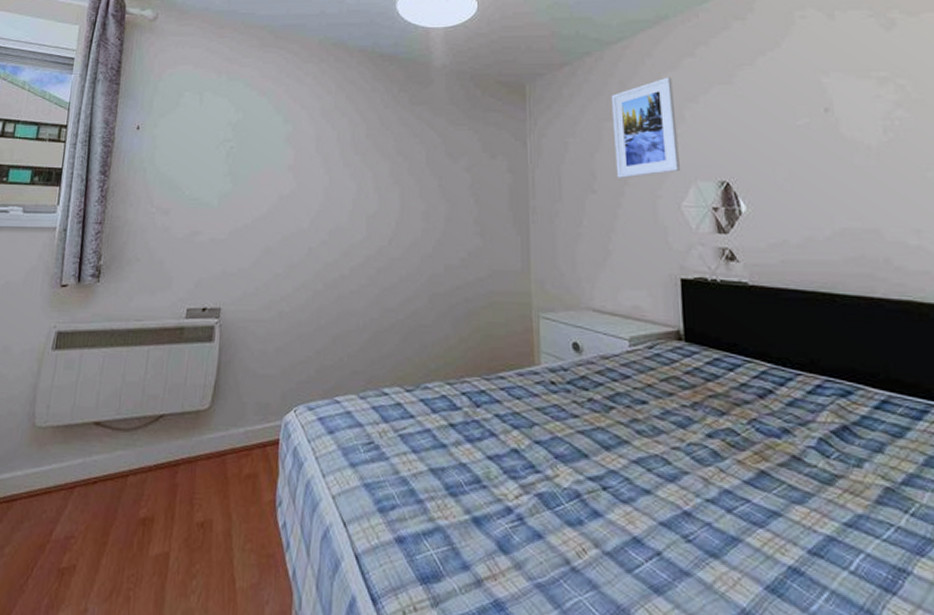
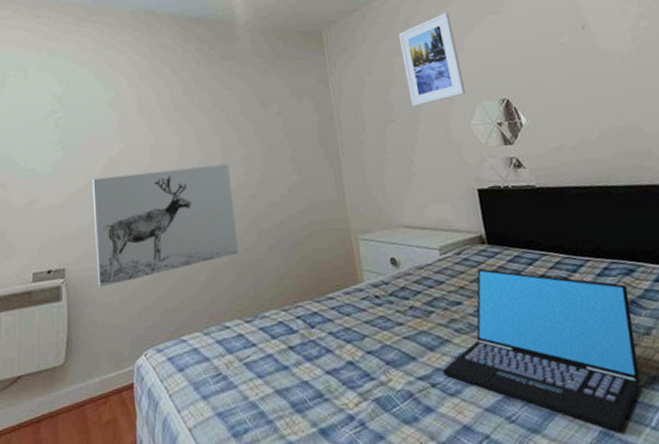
wall art: none [254,216,407,333] -> present [91,164,238,287]
laptop: none [617,367,844,570] -> present [443,268,641,432]

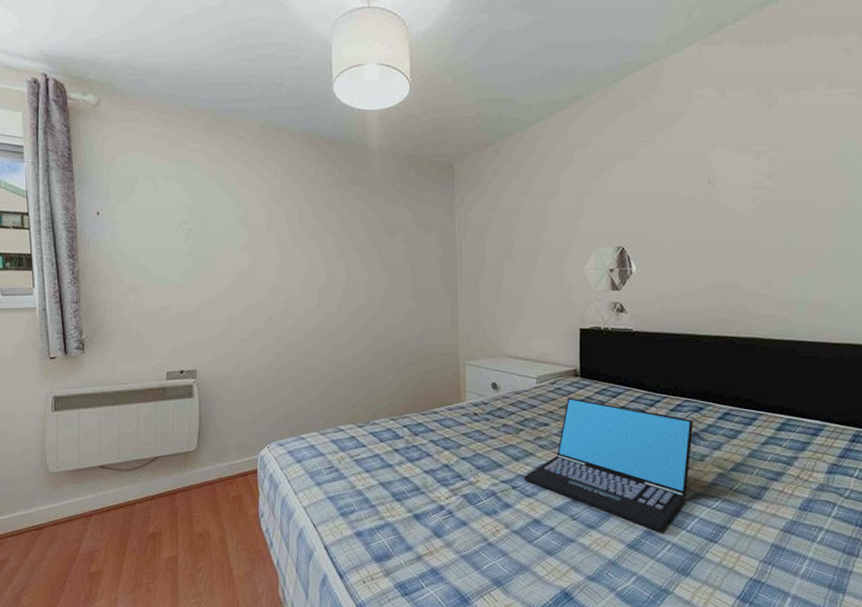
wall art: present [91,164,238,287] -> none [221,287,356,389]
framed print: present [398,12,465,106] -> none [529,154,584,247]

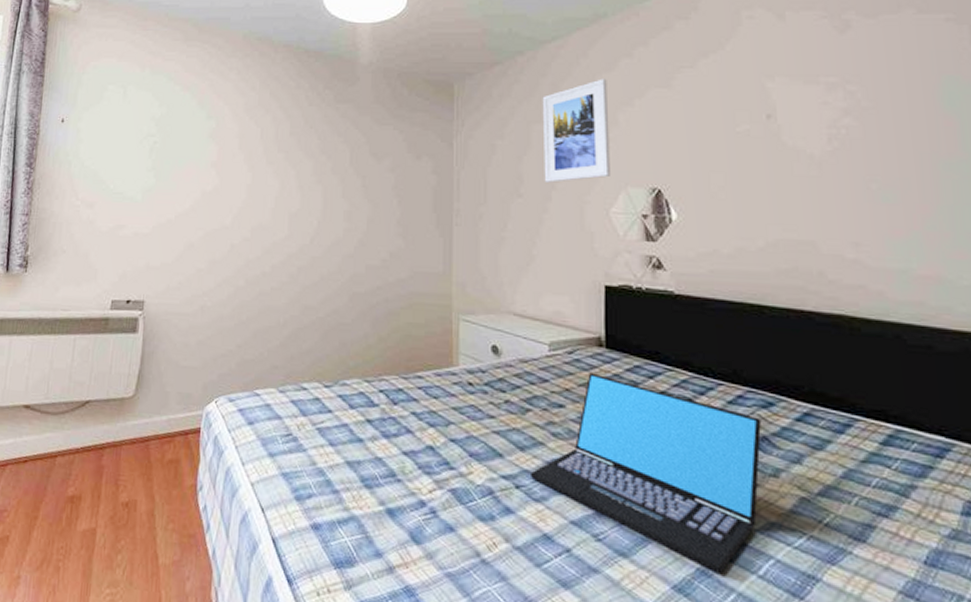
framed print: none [529,154,584,247] -> present [542,79,610,183]

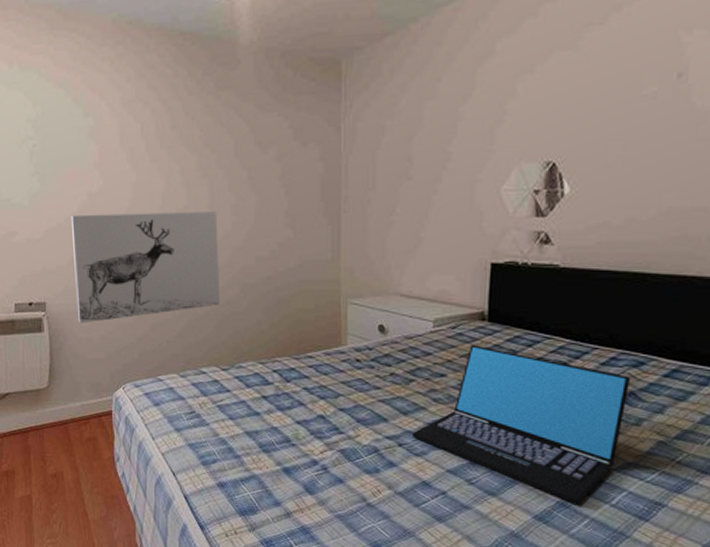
wall art: none [176,211,329,326] -> present [70,212,220,323]
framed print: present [542,79,610,183] -> none [435,43,507,163]

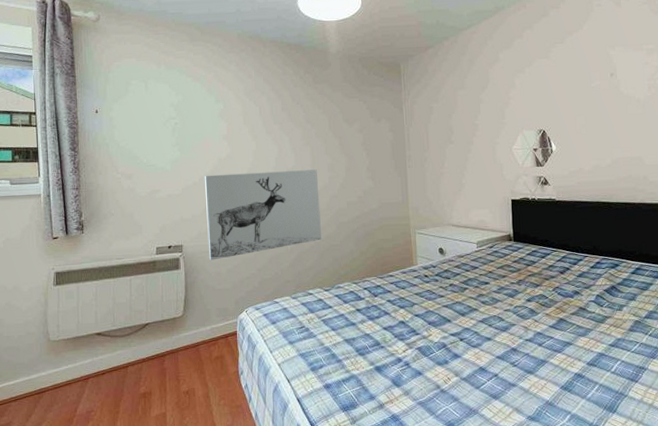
laptop: present [413,344,630,504] -> none [470,259,611,374]

